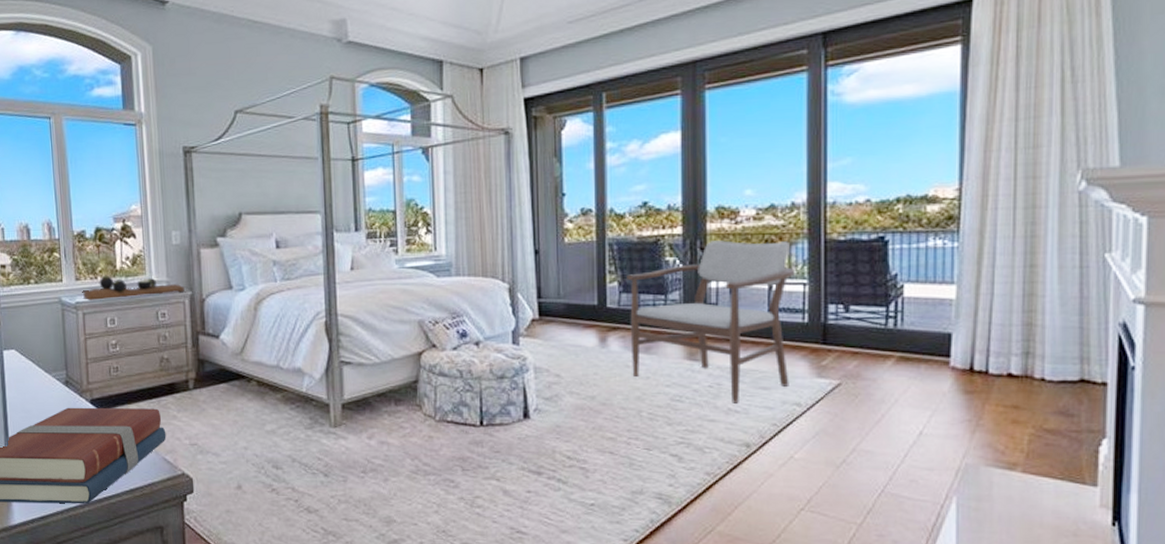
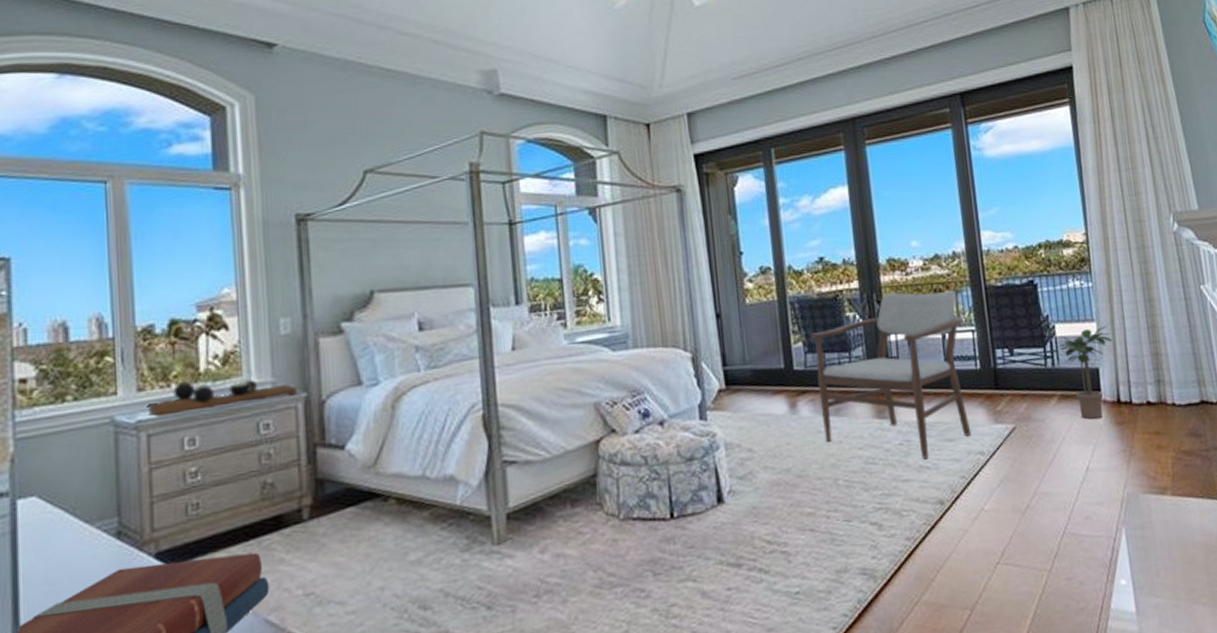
potted plant: none [905,290,974,384] -> present [1059,326,1112,420]

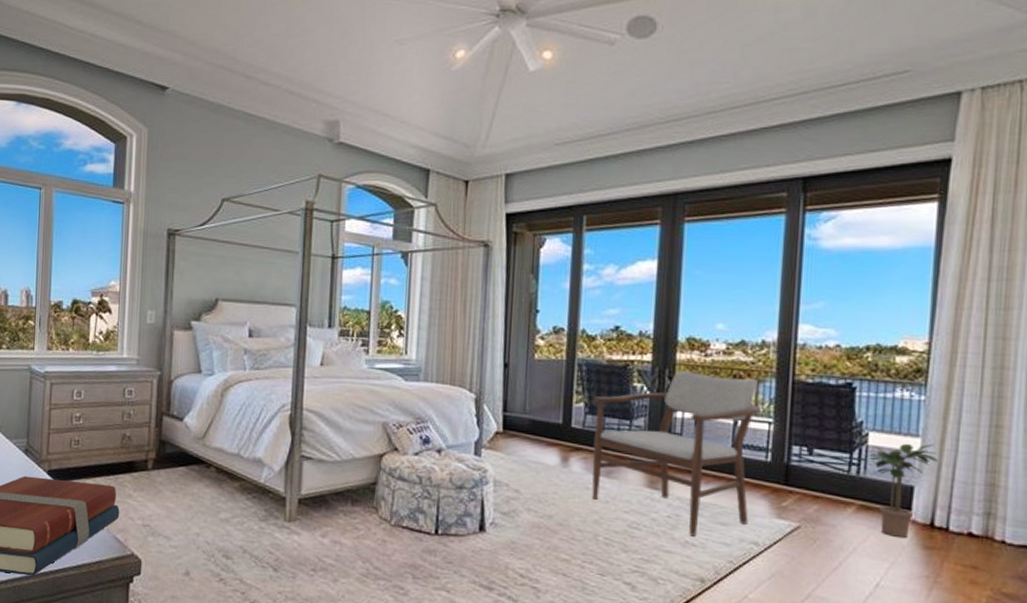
decorative tray: present [148,380,297,418] -> none [53,347,154,373]

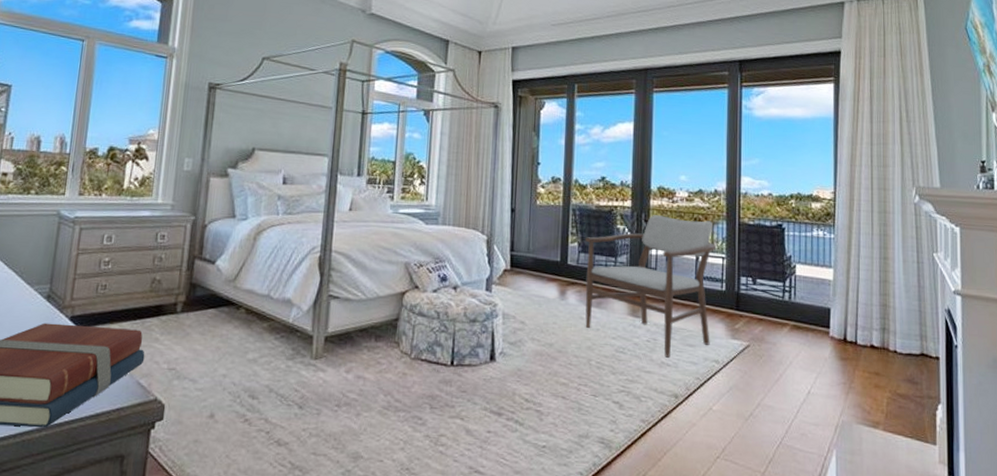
potted plant: present [869,443,938,538] -> none [797,273,846,351]

